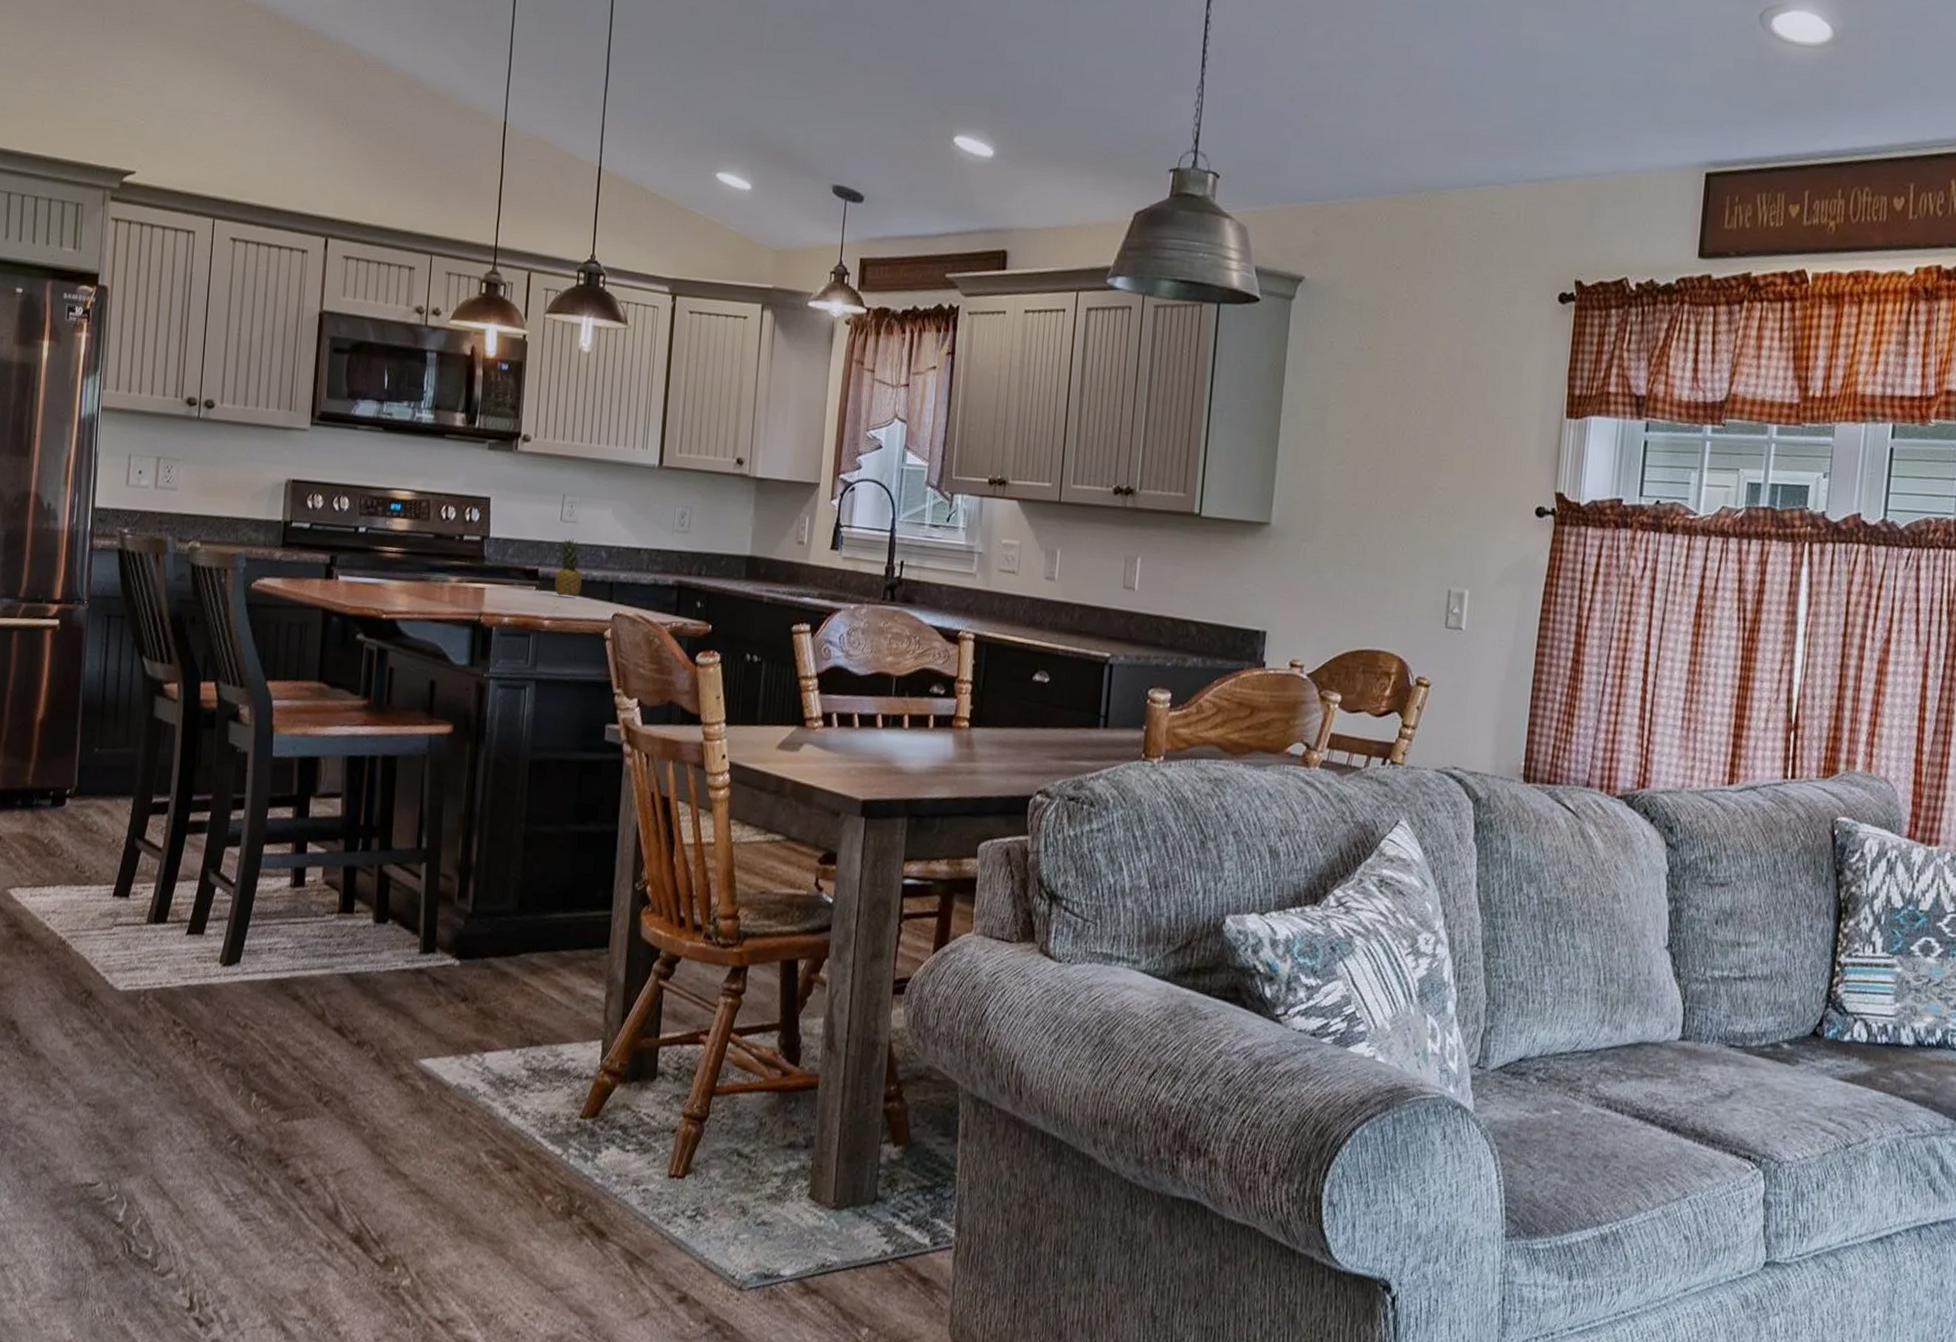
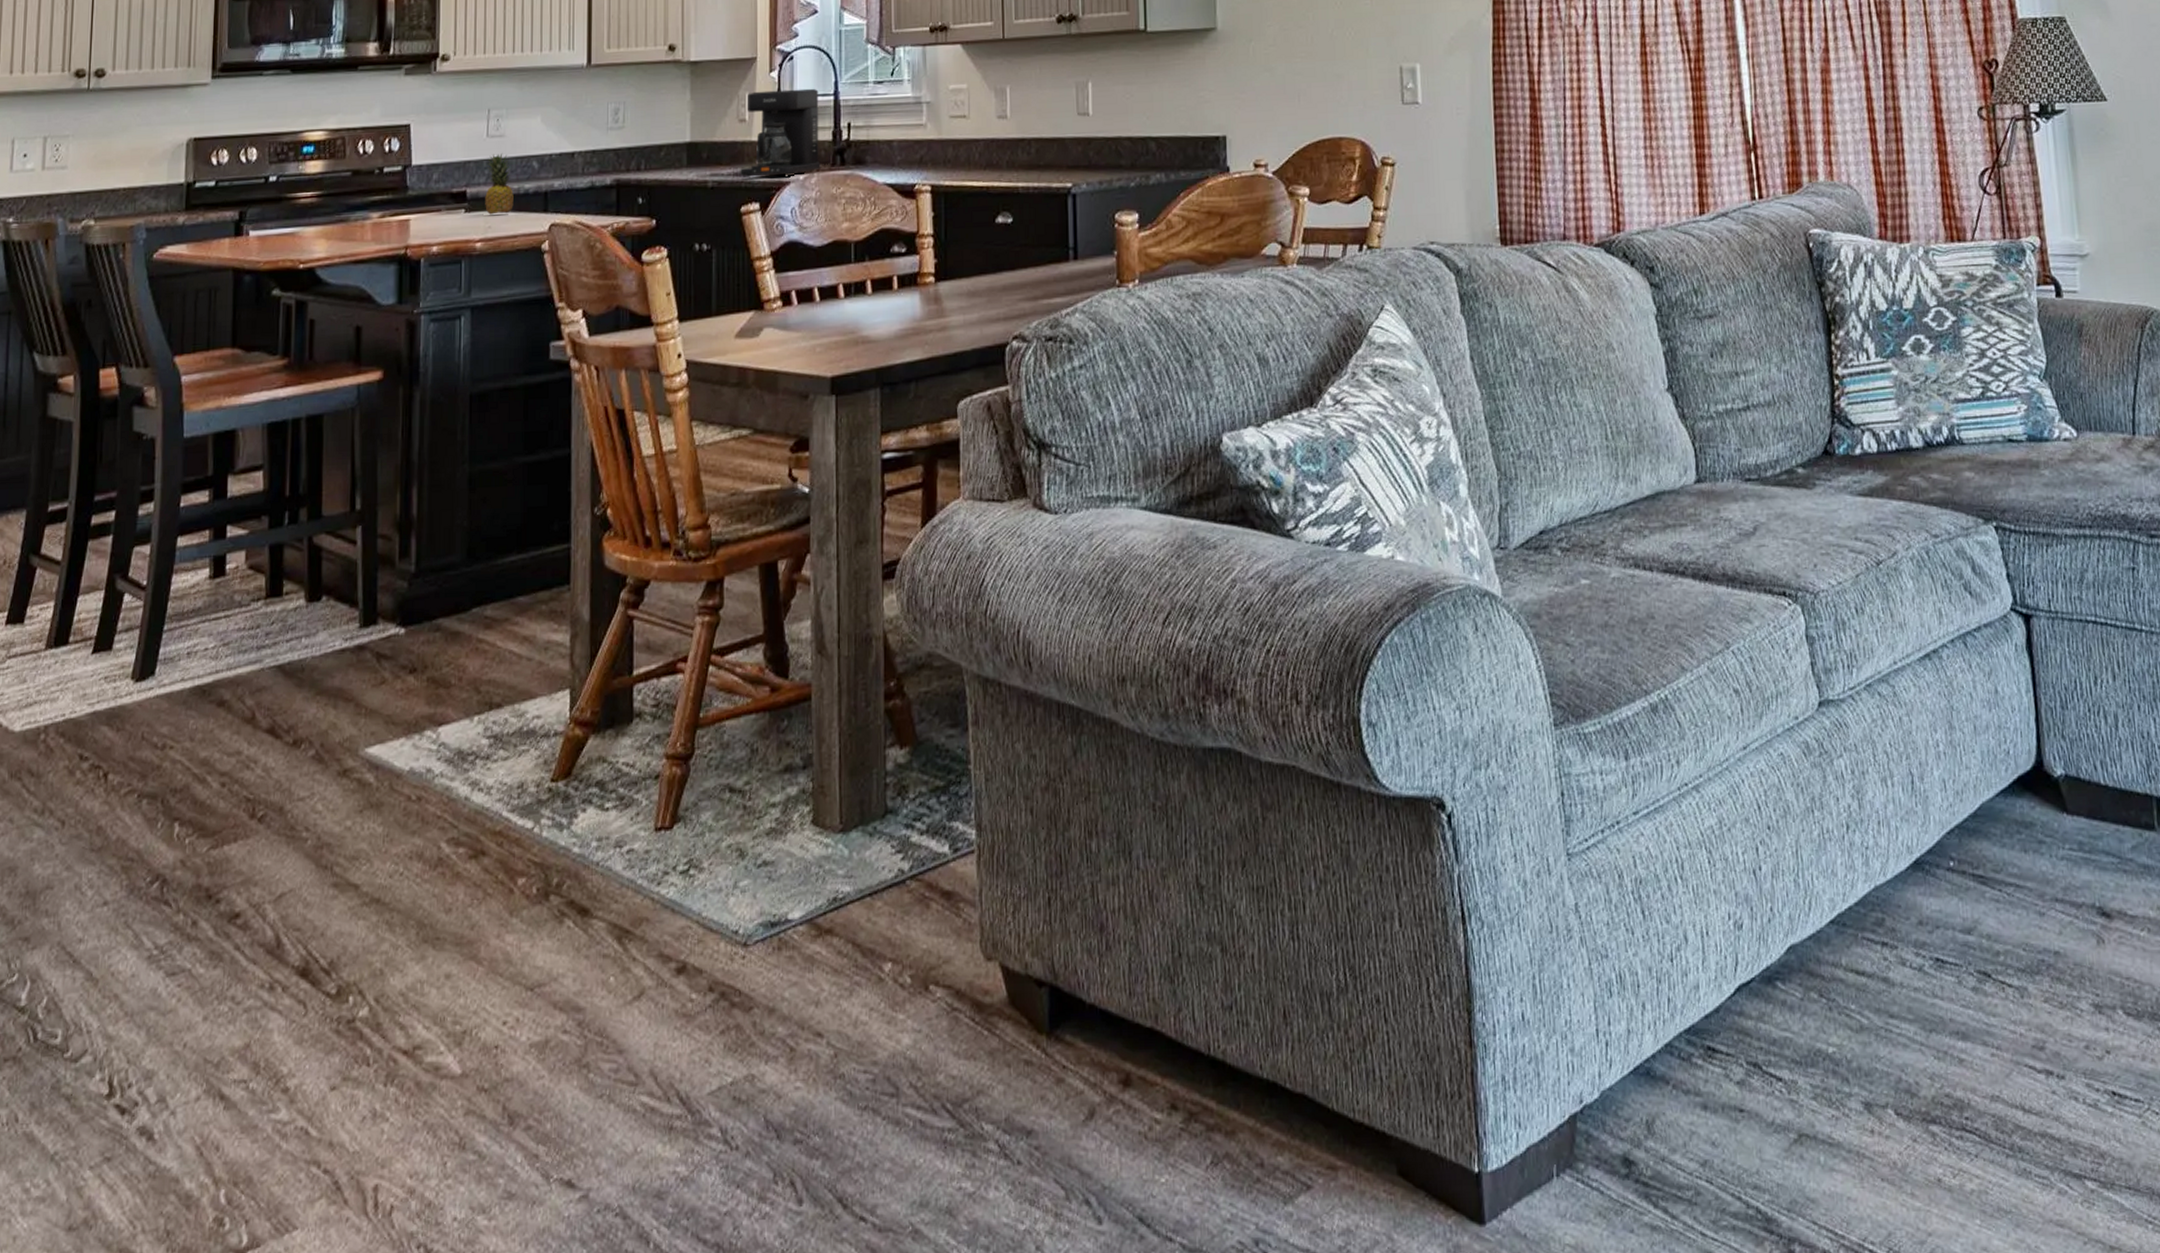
coffee maker: none [794,516,876,602] -> present [740,88,821,177]

